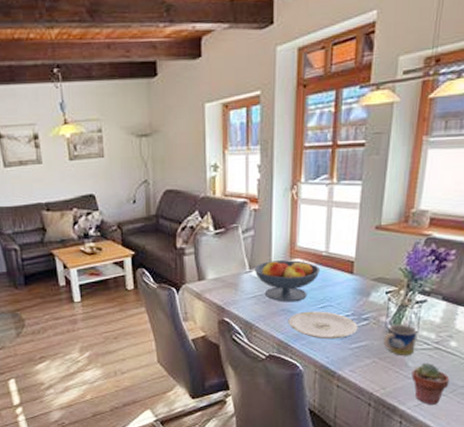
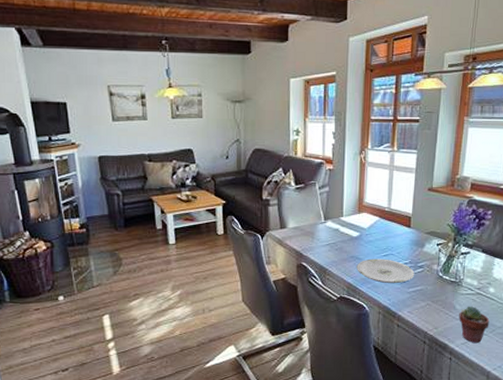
fruit bowl: present [254,260,321,302] -> none [328,214,384,250]
mug: present [383,324,416,355] -> none [436,272,462,299]

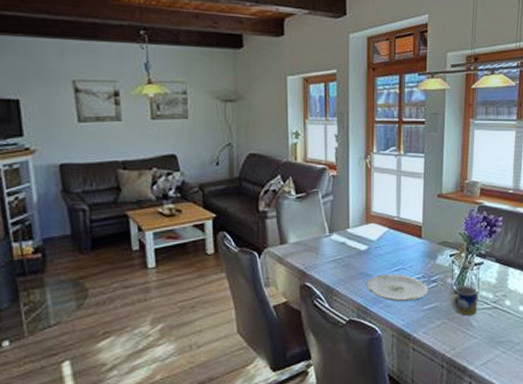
mug: none [436,272,462,299] -> present [451,285,477,315]
potted succulent: present [459,306,490,344] -> none [476,321,508,364]

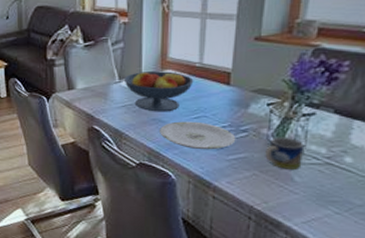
fruit bowl: none [333,225,393,266] -> present [123,71,194,112]

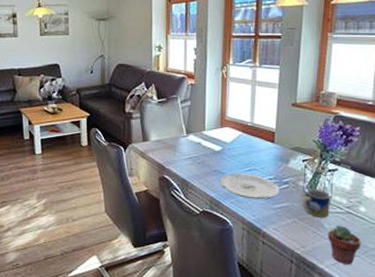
fruit bowl: present [123,71,194,112] -> none [190,128,247,165]
potted succulent: none [298,178,345,224] -> present [328,225,361,265]

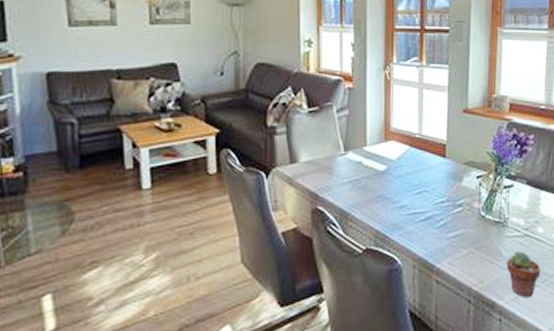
plate: present [219,173,280,200] -> none [385,197,453,229]
mug: present [302,189,330,217] -> none [478,210,507,244]

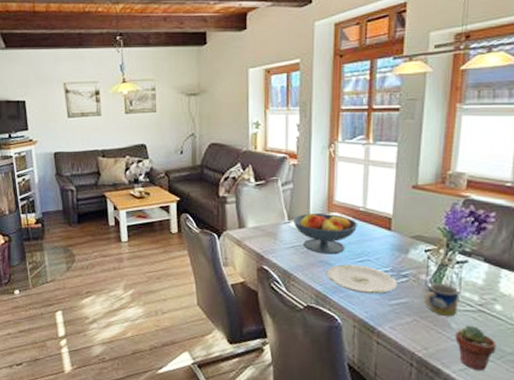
fruit bowl: none [349,142,415,188] -> present [292,213,358,254]
plate: none [385,197,453,229] -> present [326,264,398,294]
mug: none [478,210,507,244] -> present [424,283,458,316]

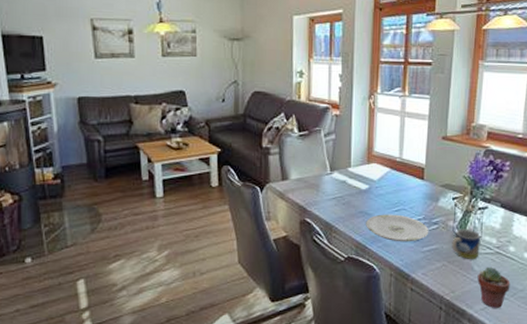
fruit bowl: present [292,213,358,254] -> none [334,164,395,205]

